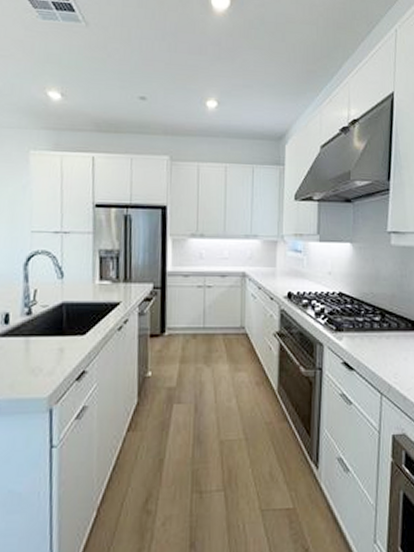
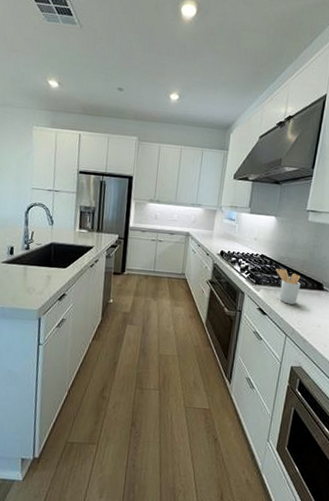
utensil holder: none [358,308,392,353] -> present [275,268,301,305]

